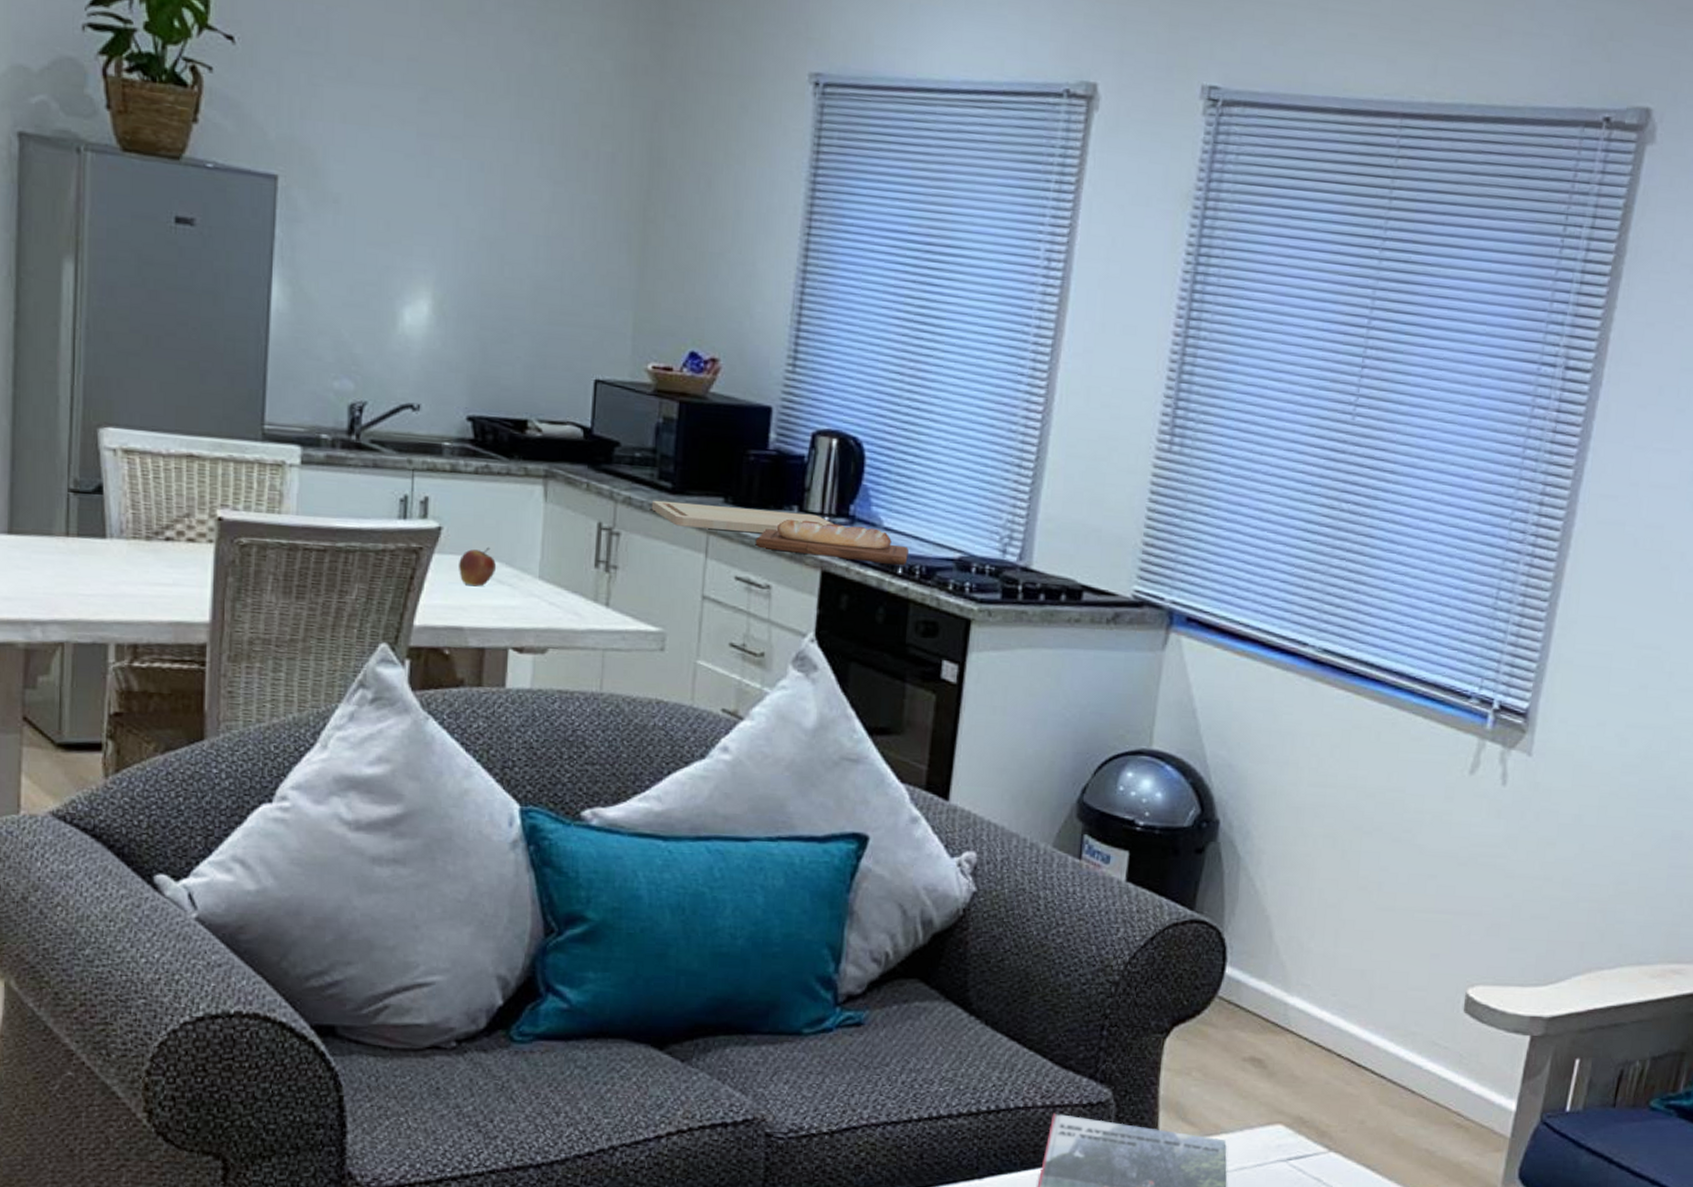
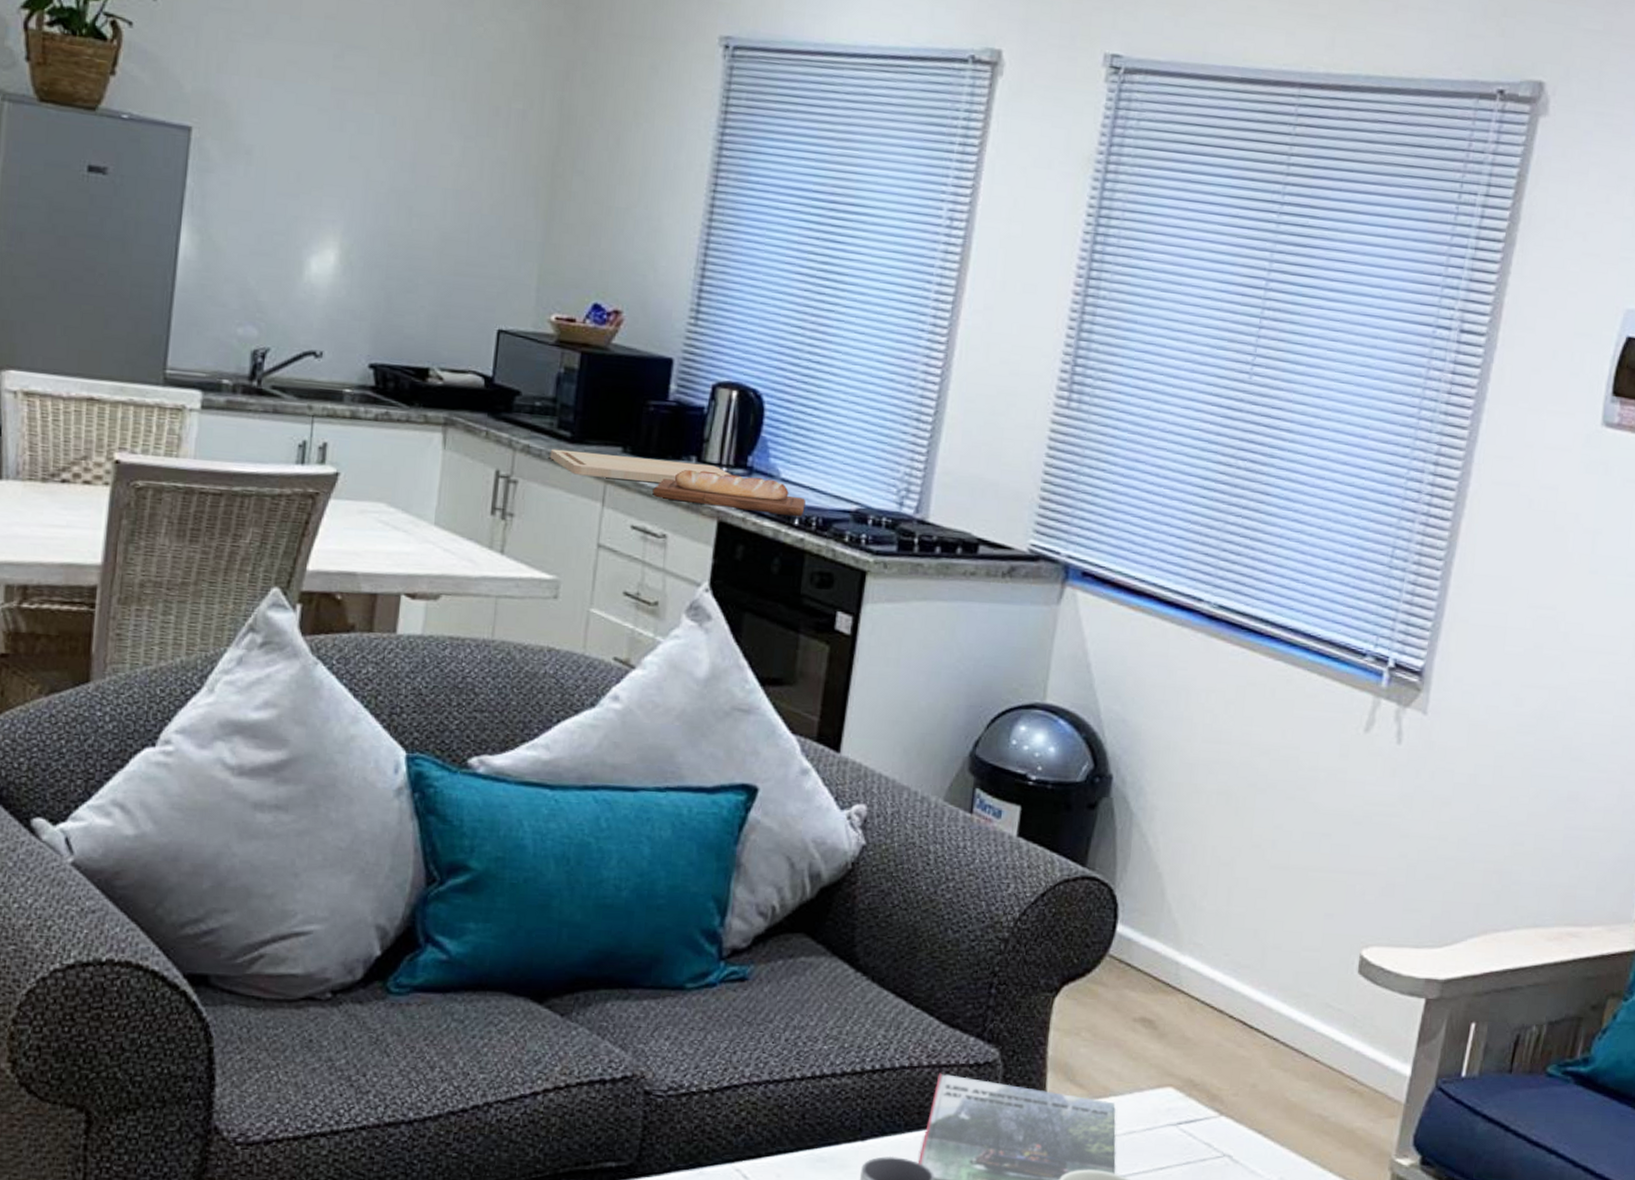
fruit: present [459,547,497,587] -> none [354,493,393,532]

